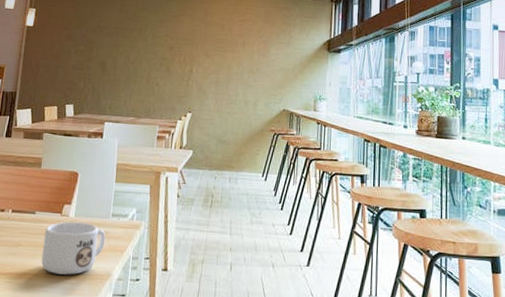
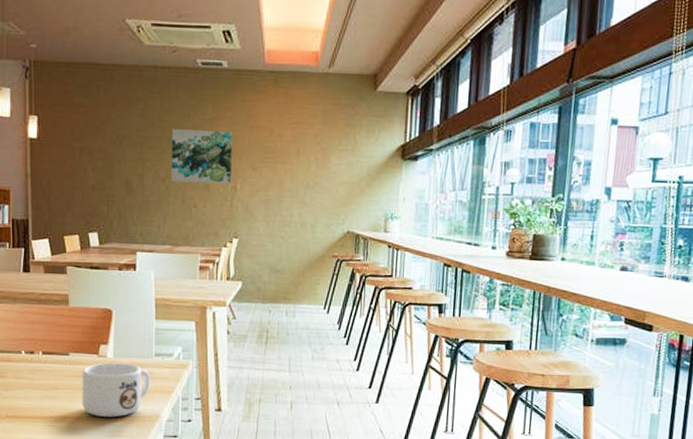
wall art: none [139,22,192,68] -> present [171,129,233,185]

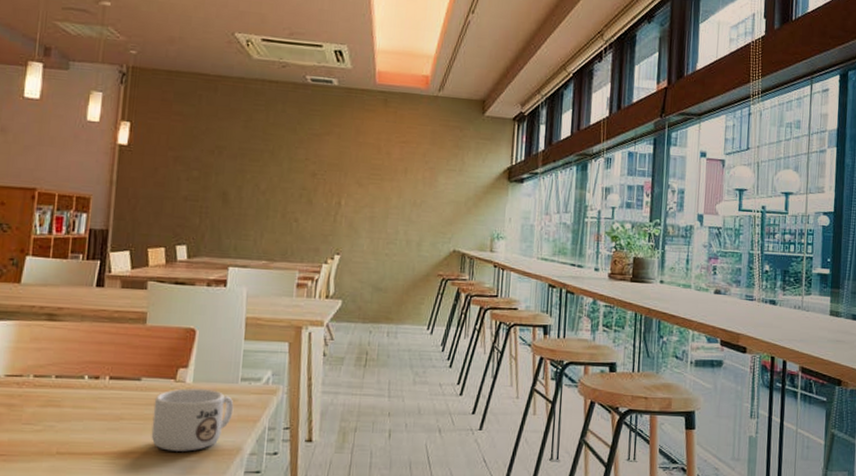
wall art: present [171,129,233,185] -> none [271,142,340,200]

